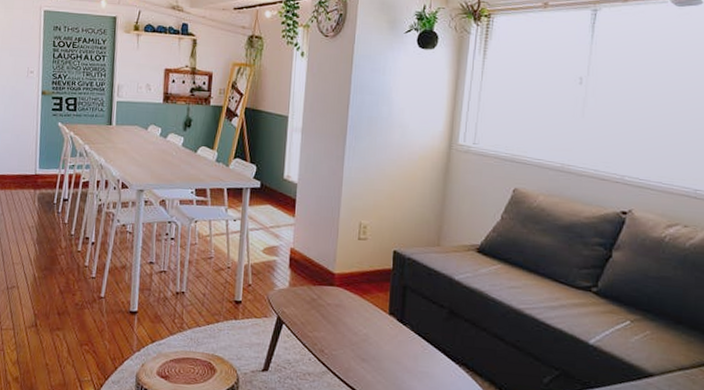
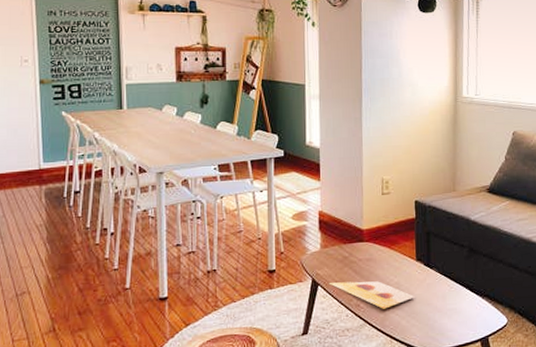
painting: none [293,323,384,360] -> present [328,281,415,309]

